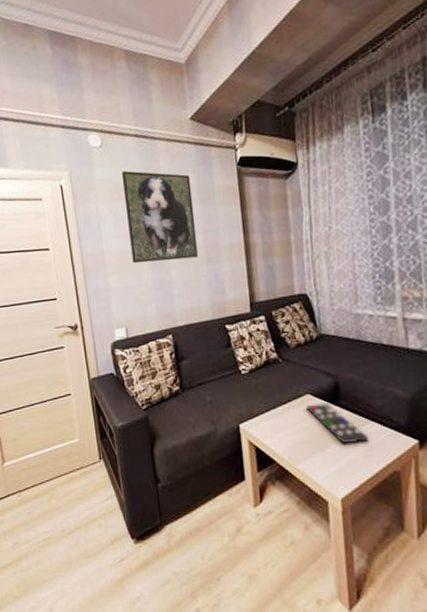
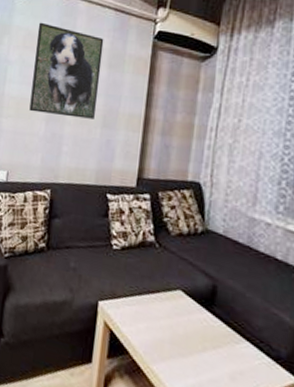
remote control: present [306,403,370,444] -> none [175,301,241,363]

